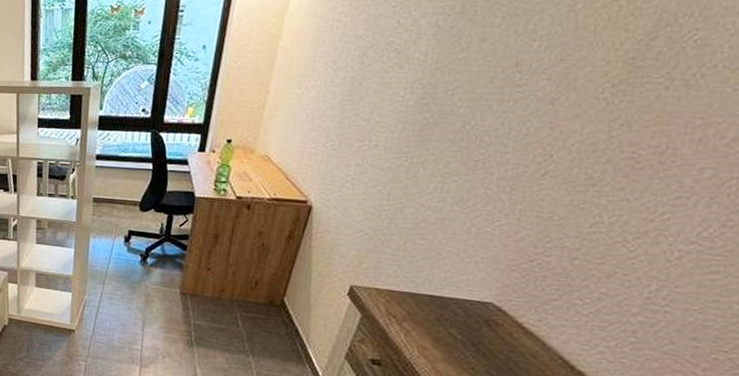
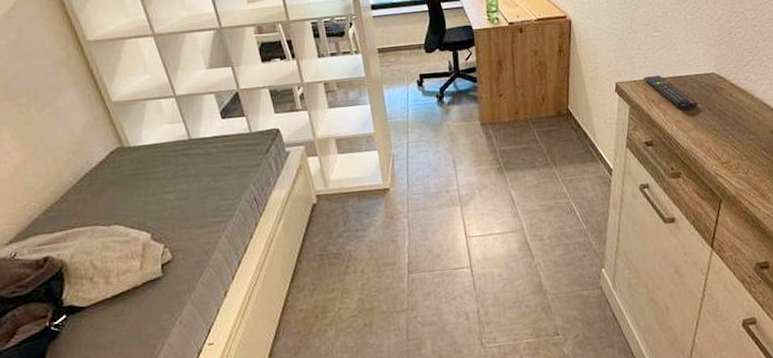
remote control: none [388,287,458,338] -> present [643,75,698,110]

